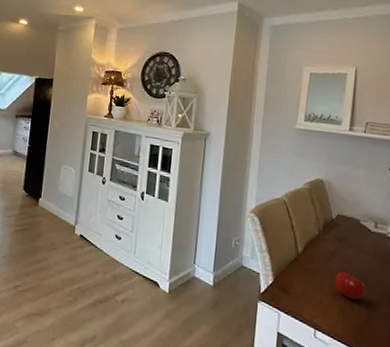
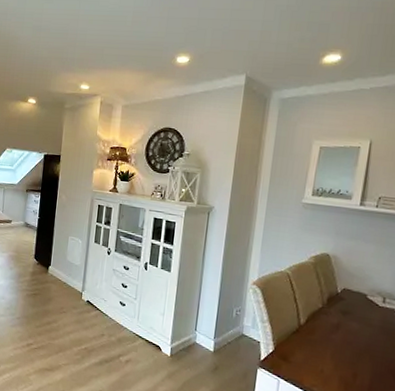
fruit: present [335,271,366,300] -> none [337,343,370,371]

